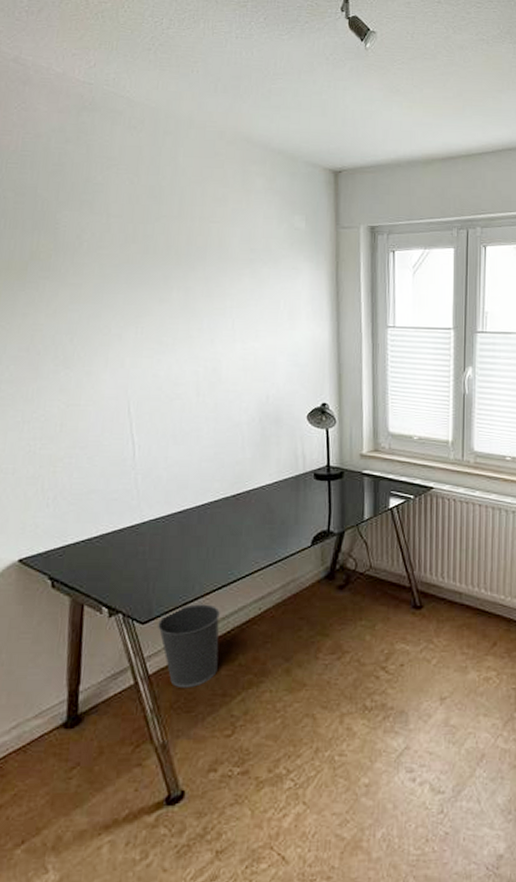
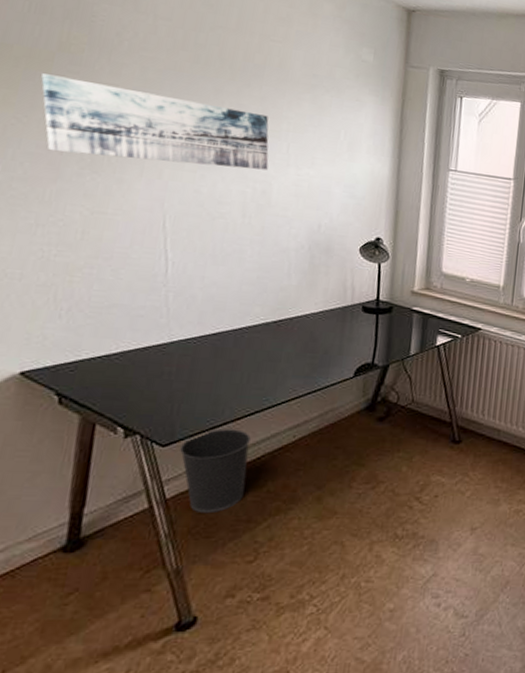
wall art: none [18,282,217,353] -> present [41,73,269,170]

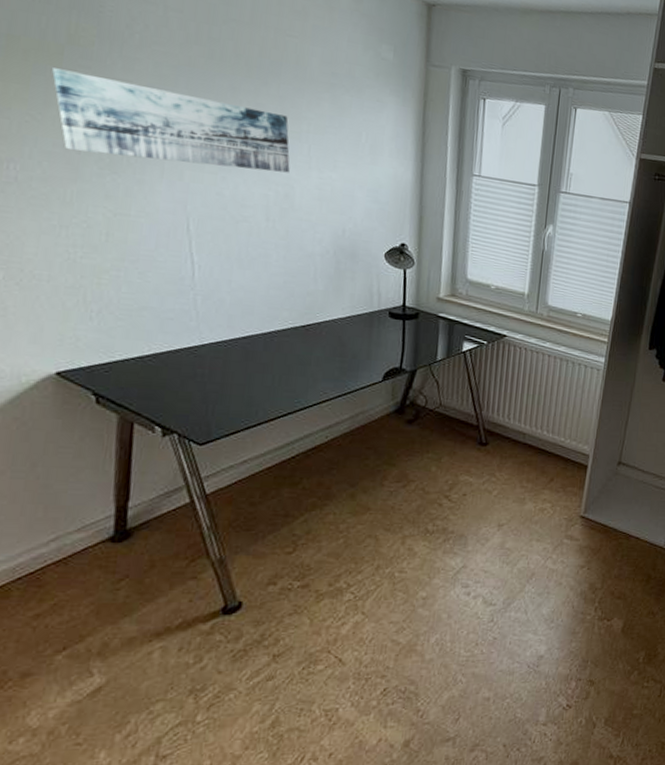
wastebasket: present [180,428,251,514] -> none [217,429,285,508]

